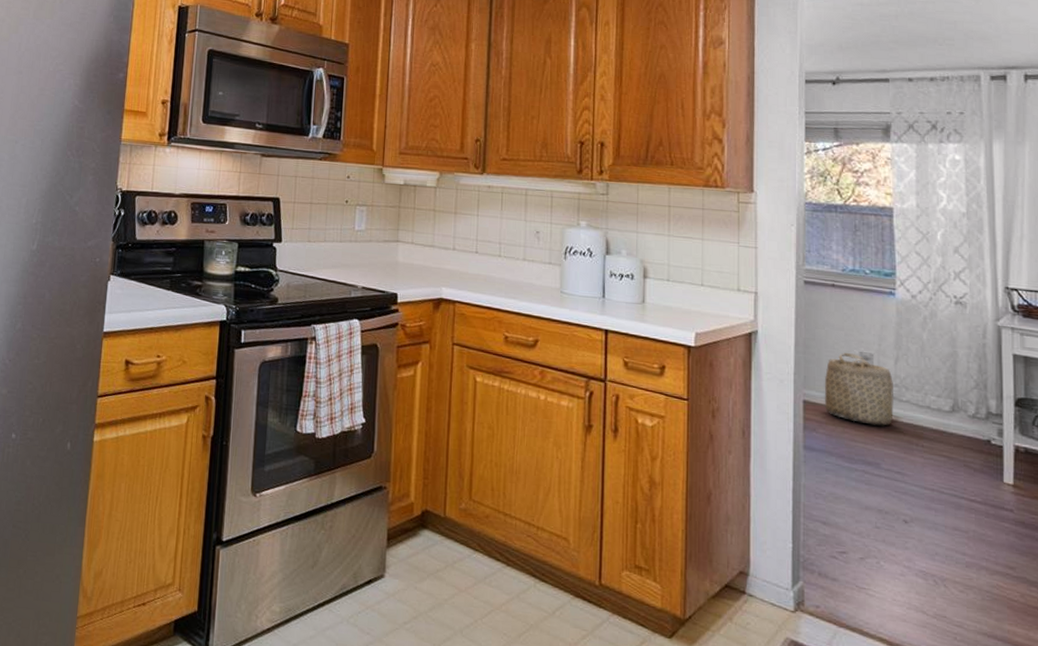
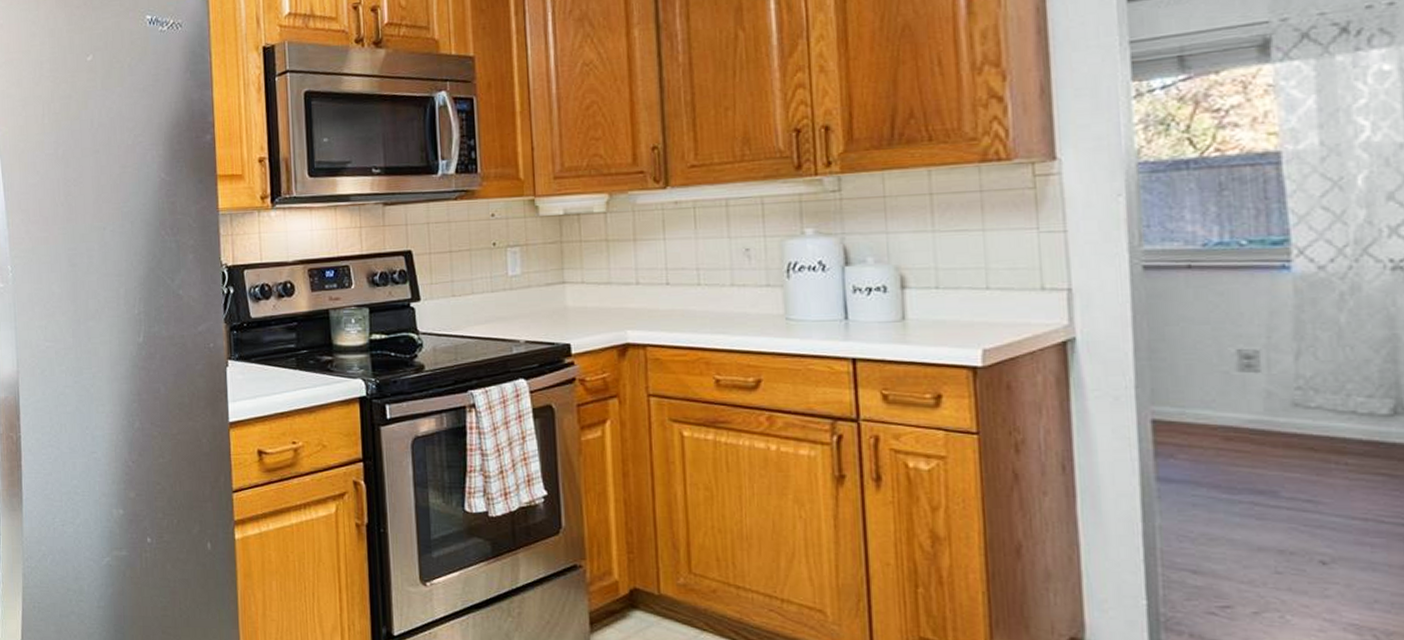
basket: present [824,353,894,426] -> none [1183,353,1297,443]

